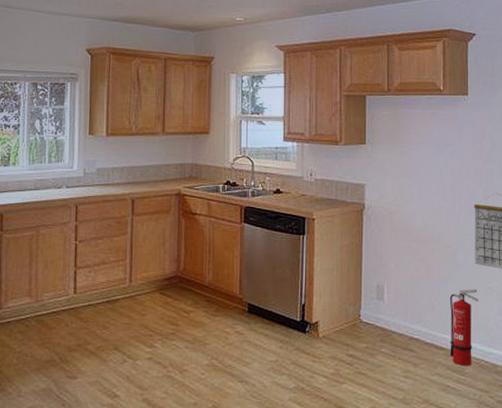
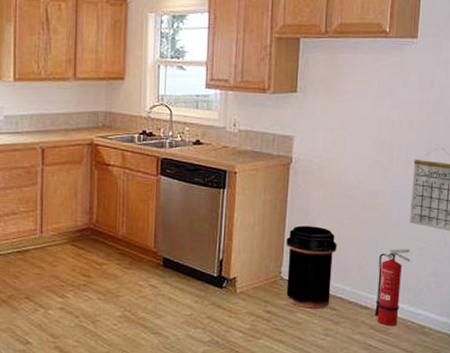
trash can: none [364,269,411,351] -> present [286,225,337,309]

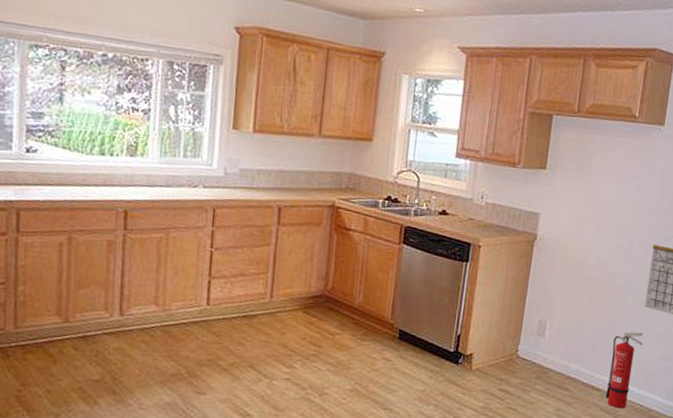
trash can: present [286,225,337,309] -> none [521,304,575,389]

